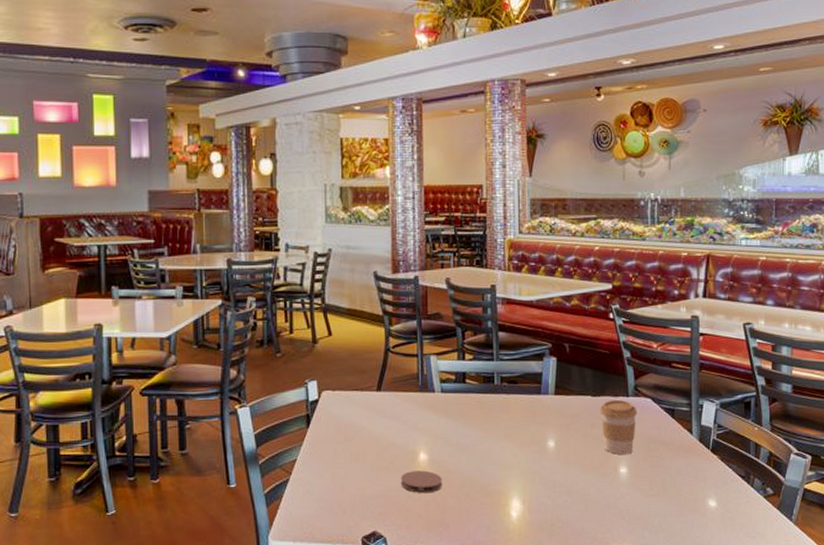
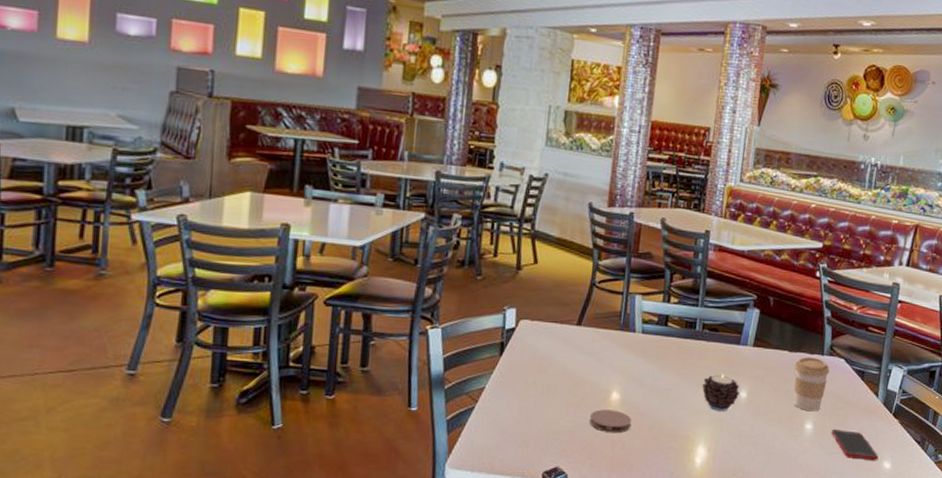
candle: none [508,425,547,463] -> present [702,374,740,411]
cell phone: none [647,470,702,501] -> present [831,429,879,461]

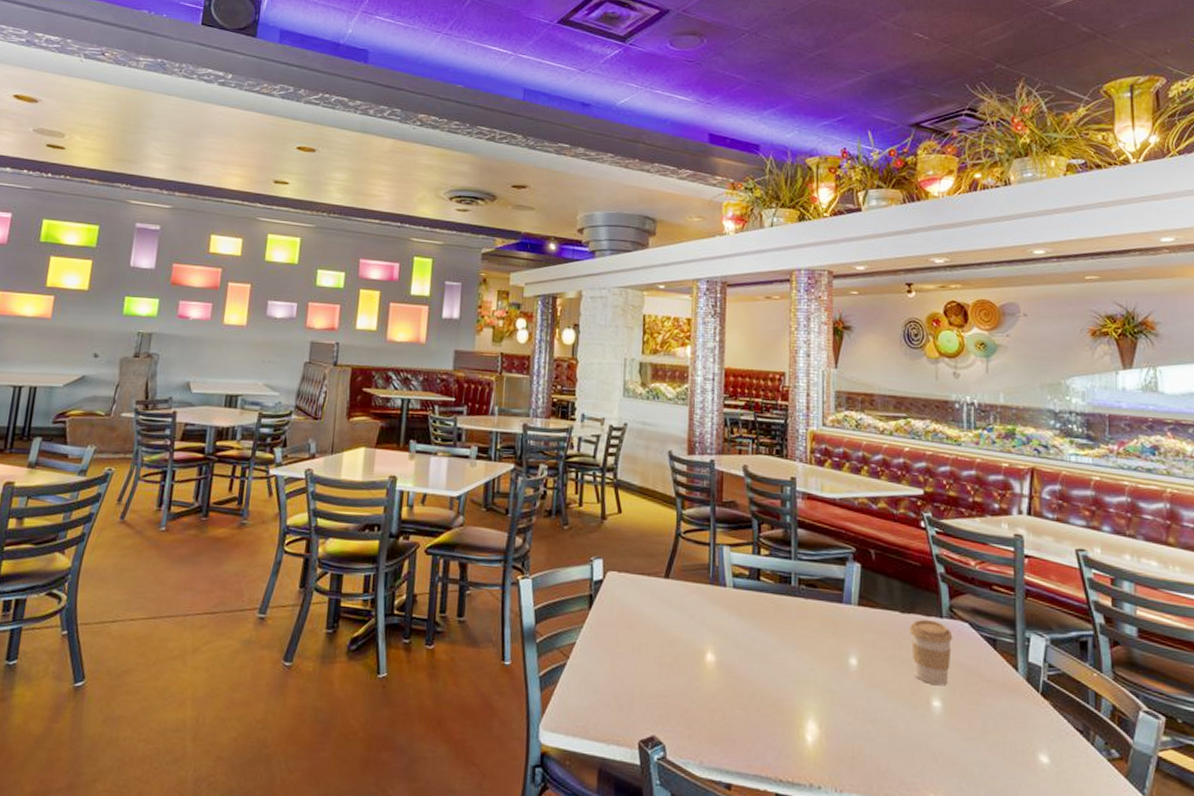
coaster: present [589,409,632,433] -> none [684,672,731,700]
candle: present [702,374,740,411] -> none [804,636,848,680]
cell phone: present [831,429,879,461] -> none [965,708,1031,753]

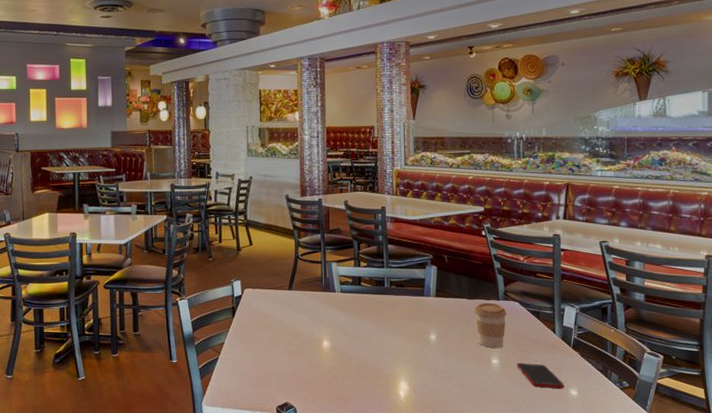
cell phone: none [965,708,1031,753] -> present [516,362,565,389]

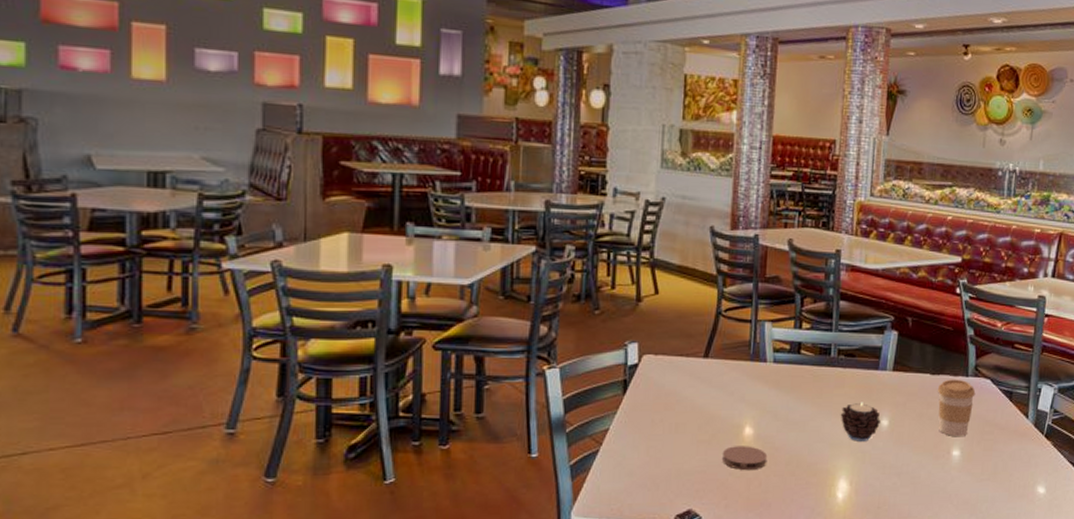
coaster: none [307,355,342,374] -> present [721,446,768,471]
candle: none [396,321,429,352] -> present [840,402,881,441]
cell phone: present [516,362,565,389] -> none [980,454,1032,487]

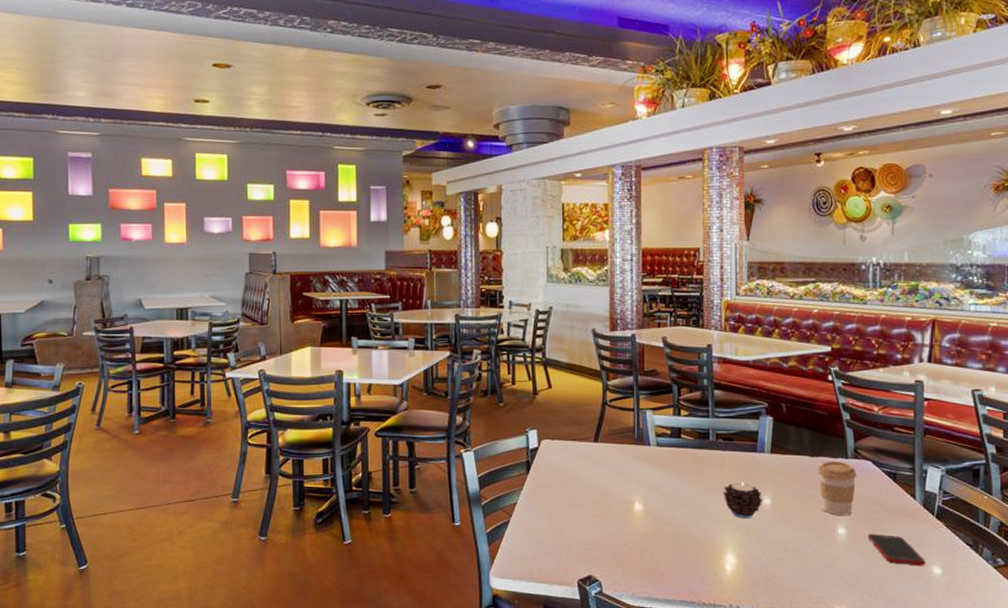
coaster: present [721,446,768,471] -> none [615,520,657,542]
cell phone: none [980,454,1032,487] -> present [867,533,926,566]

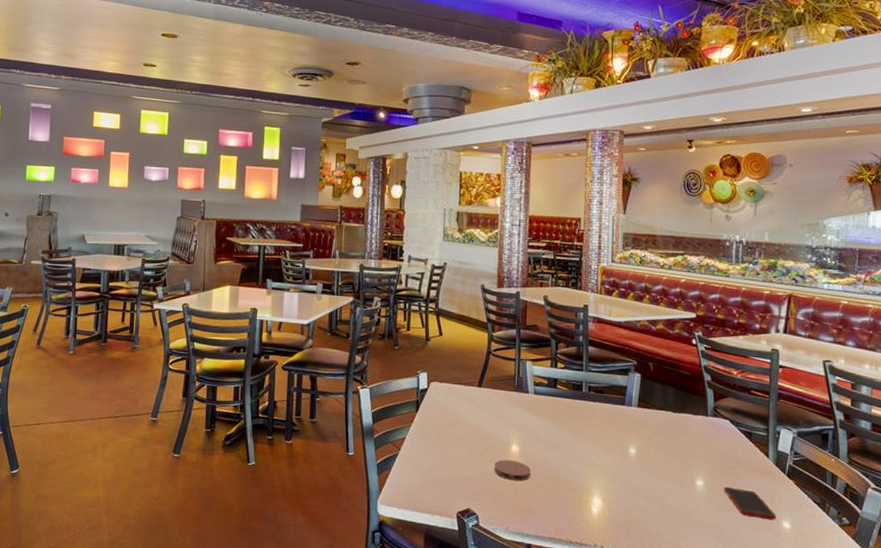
coaster: none [615,520,657,542] -> present [493,459,531,481]
candle: present [722,482,762,518] -> none [592,431,628,466]
coffee cup: present [817,461,857,516] -> none [679,417,716,469]

